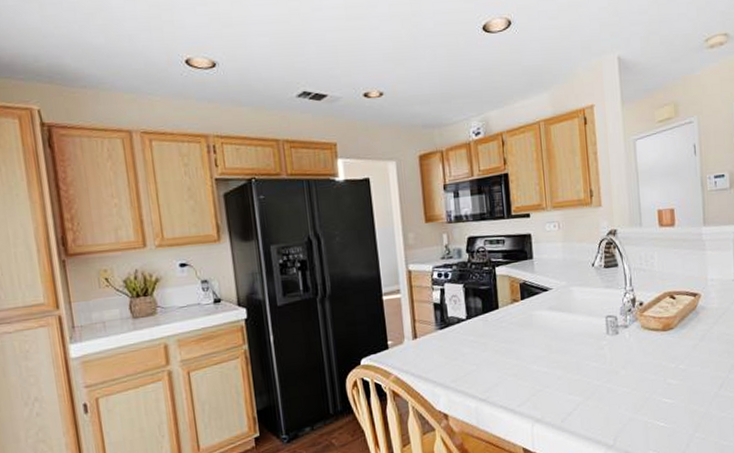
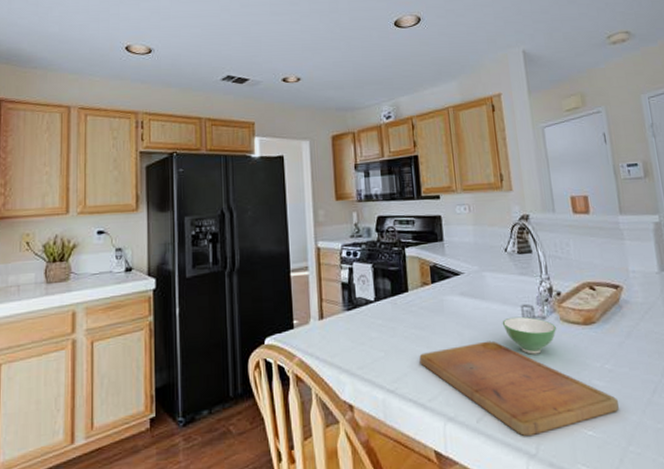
cutting board: none [509,349,690,431] -> present [419,340,619,436]
bowl: none [587,326,638,360] -> present [502,316,557,355]

